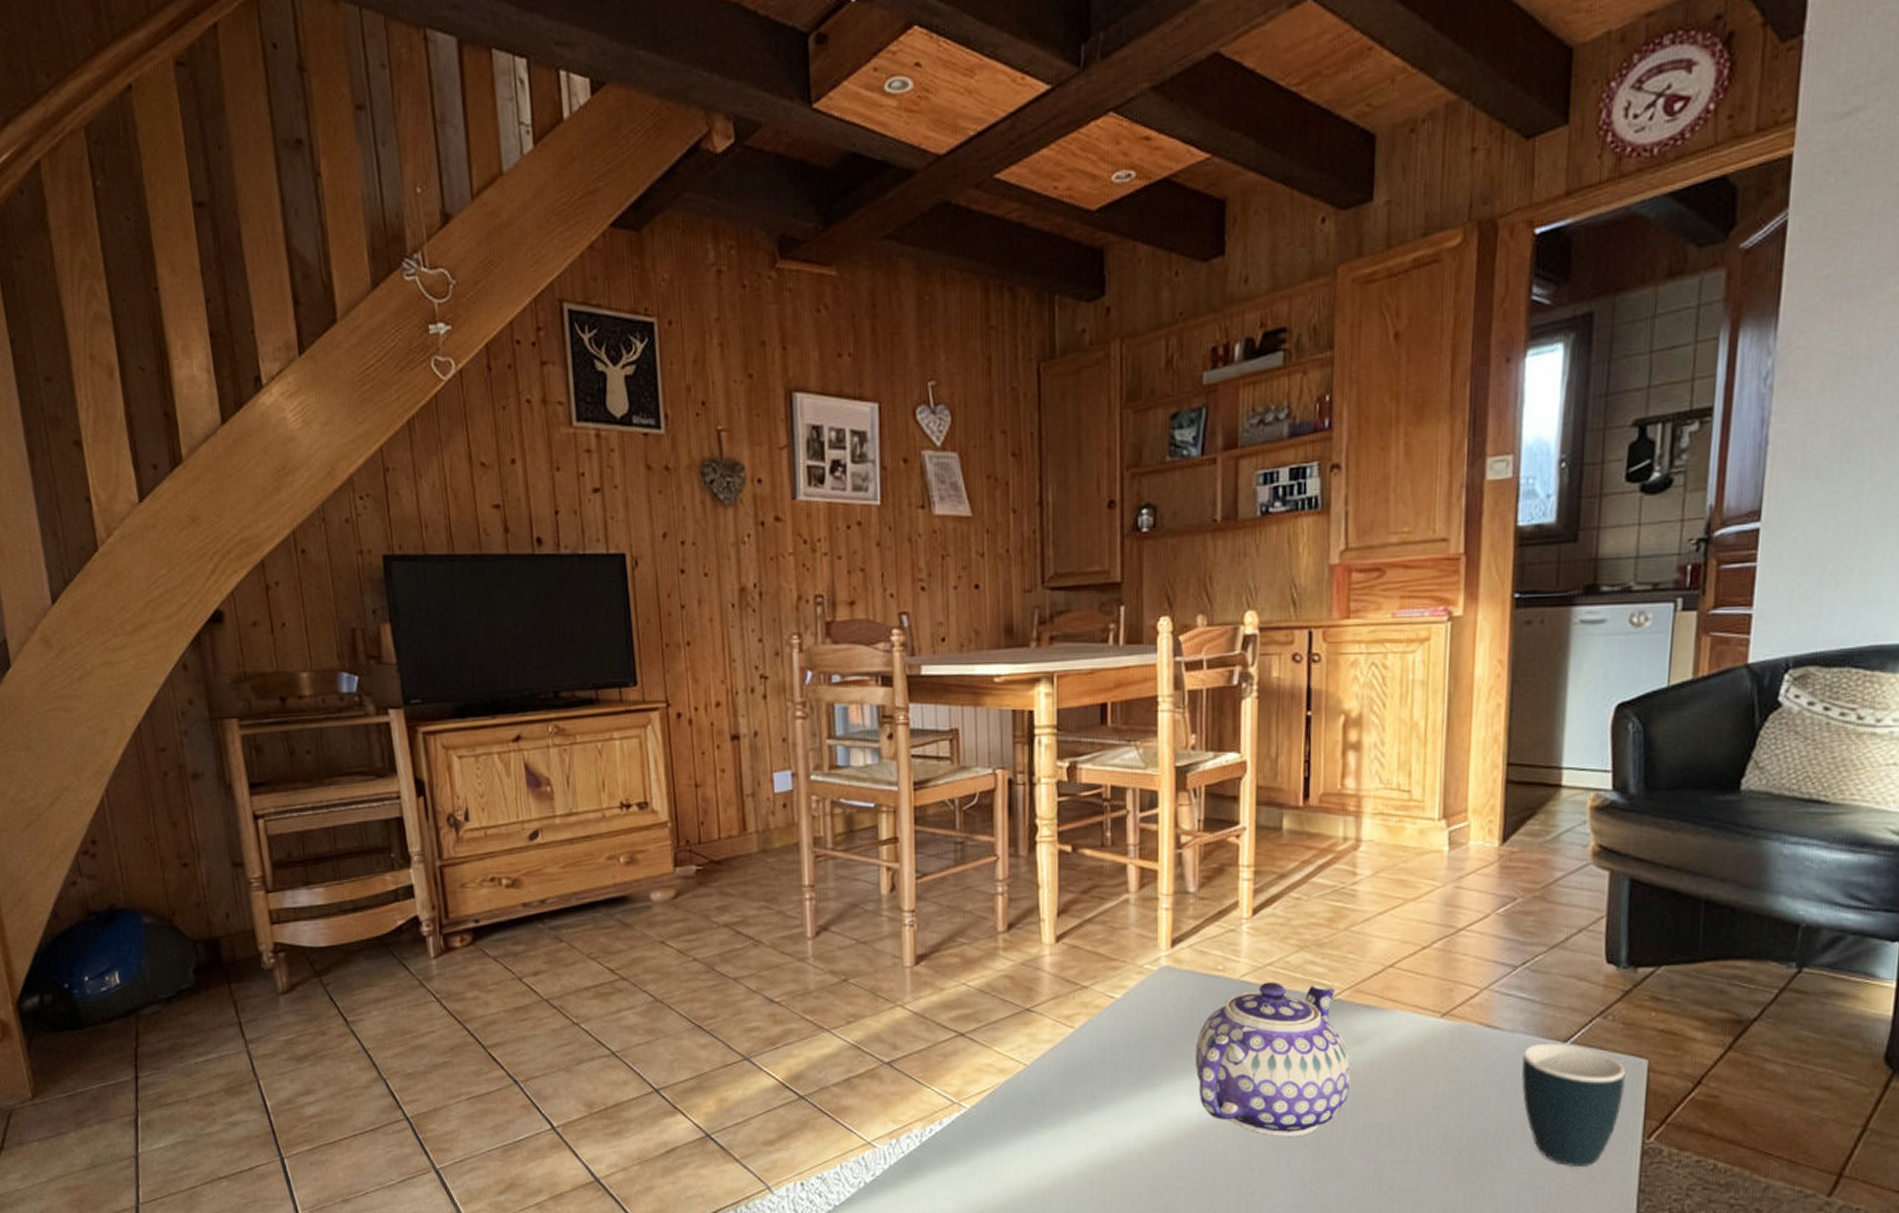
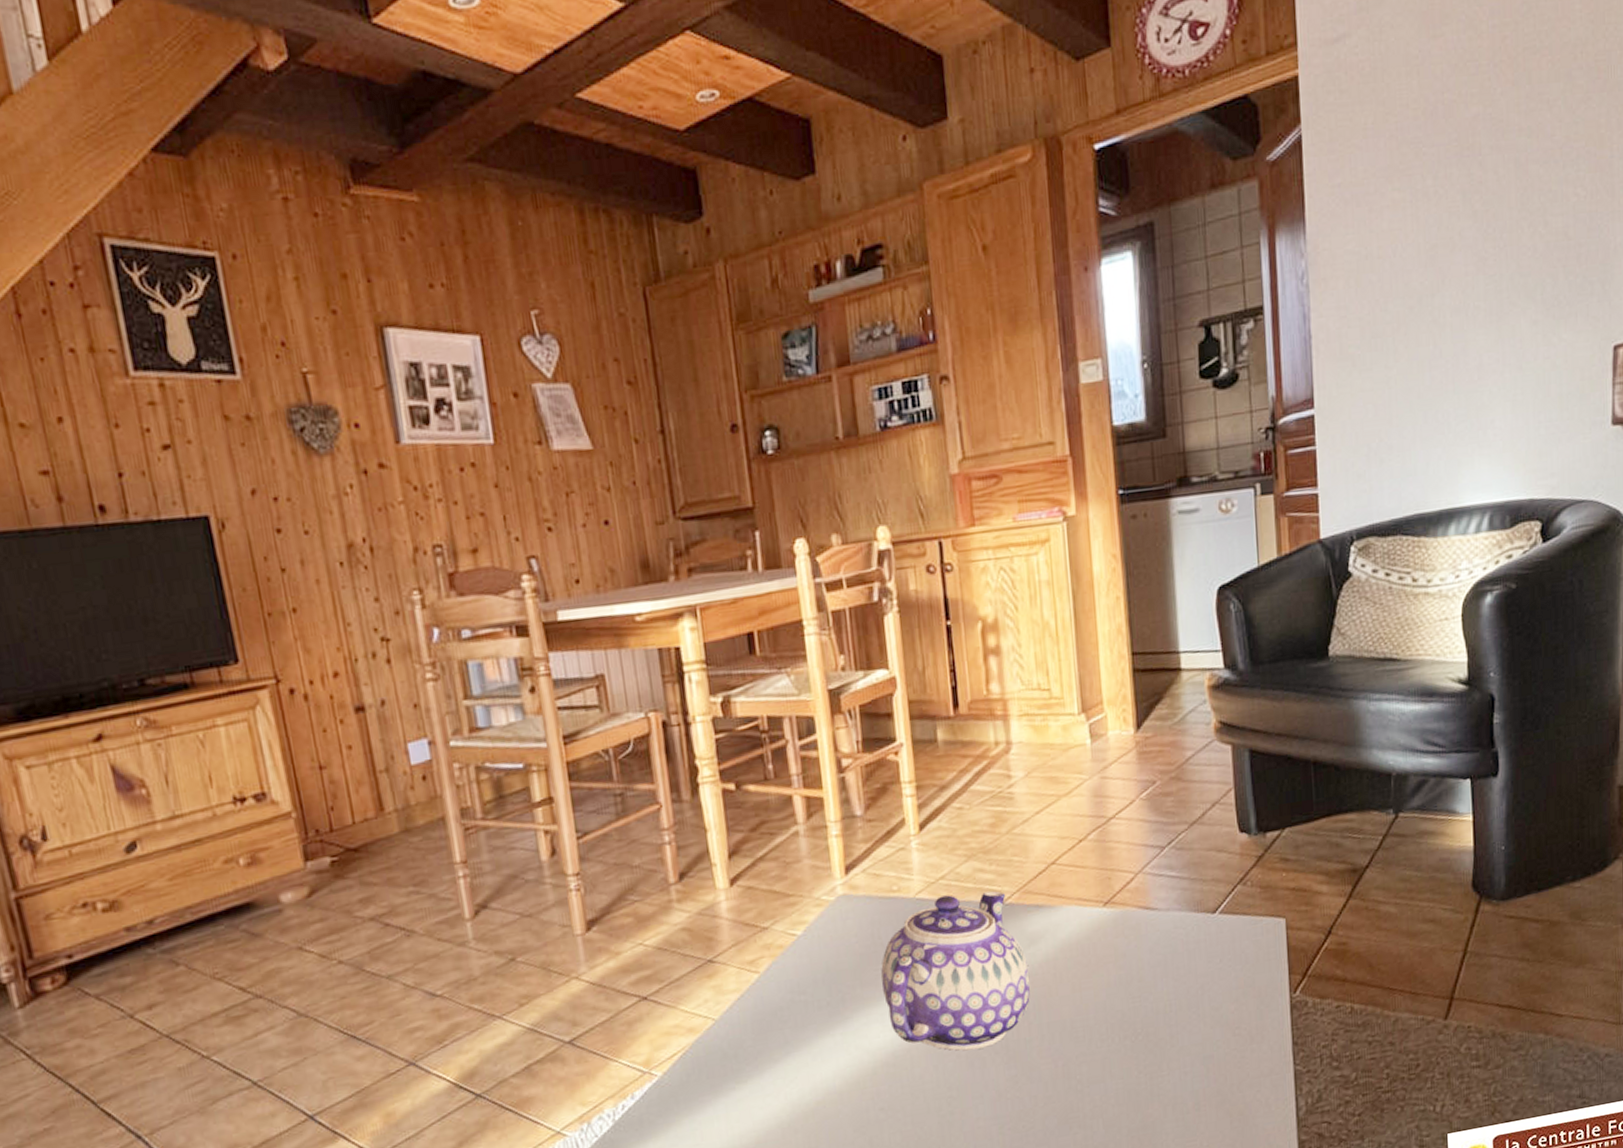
mug: present [1522,1043,1626,1167] -> none [1180,914,1270,1032]

